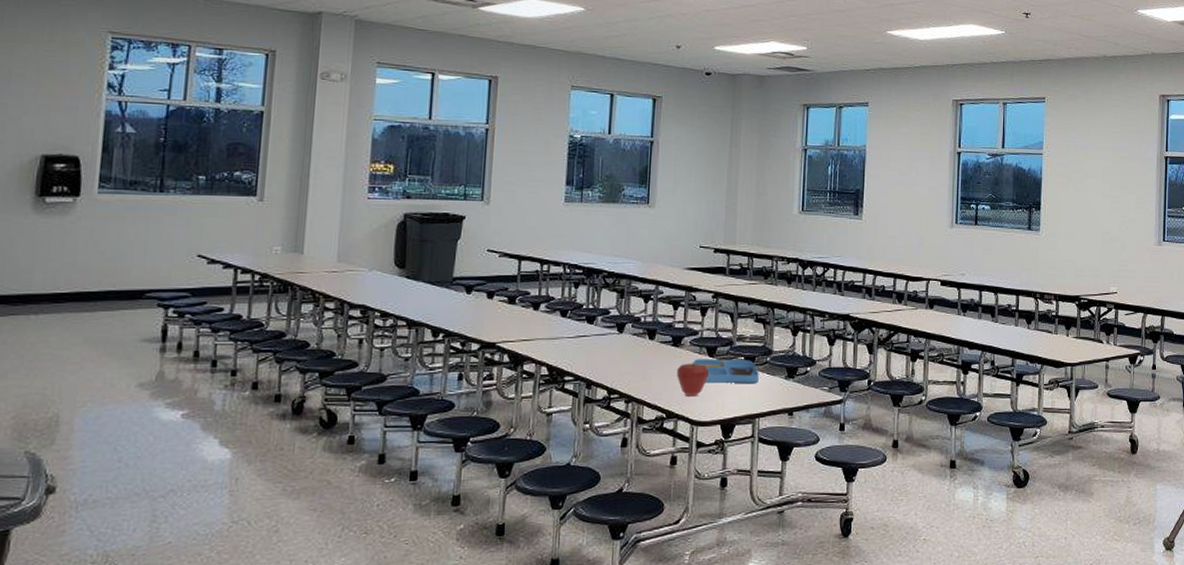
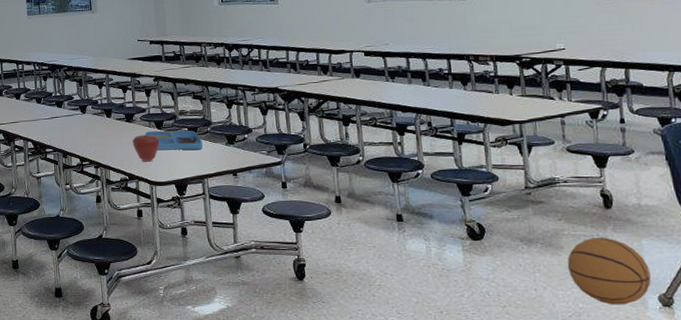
basketball: none [1095,482,1159,551] -> present [567,237,651,305]

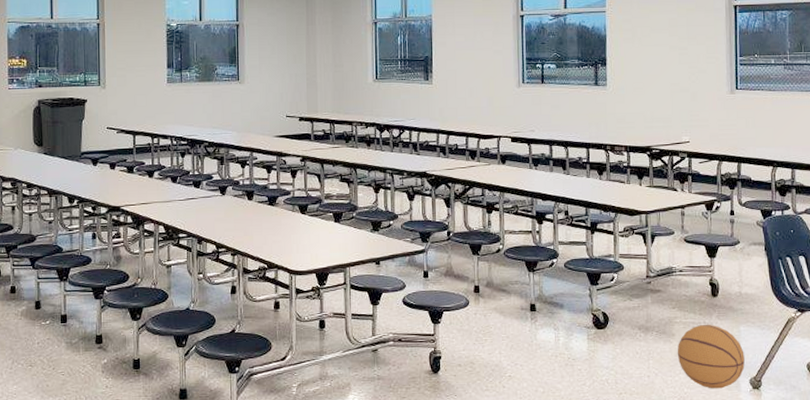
apple: present [133,134,160,162] -> none [274,218,303,249]
tray: present [145,130,203,151] -> none [288,215,347,237]

